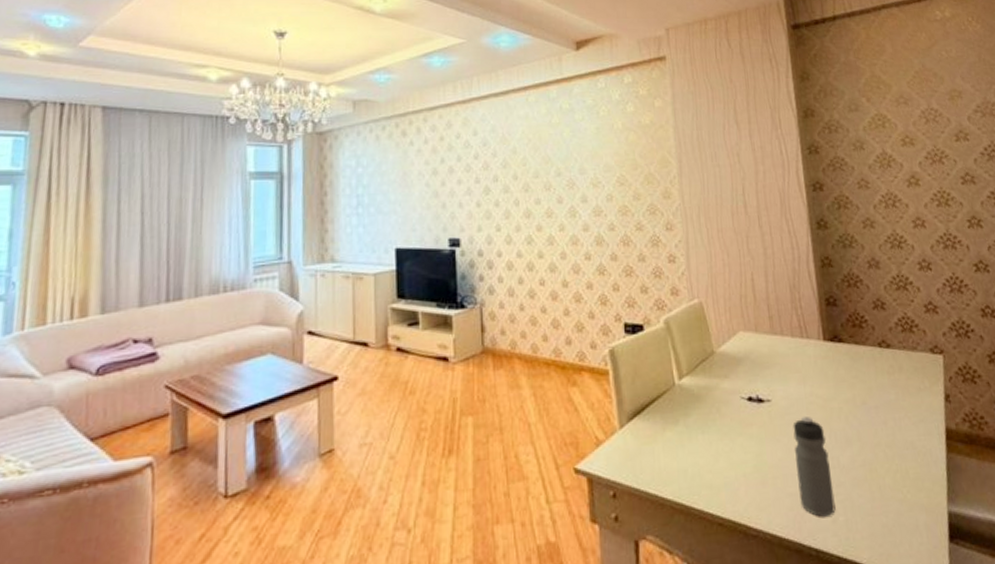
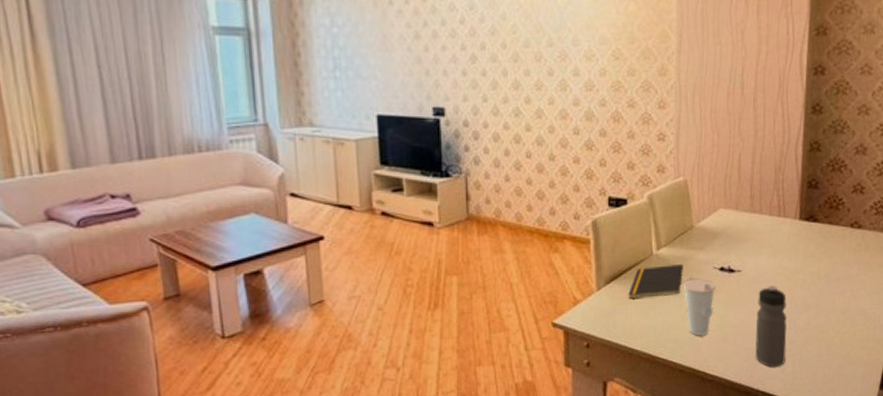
notepad: none [653,395,710,437] -> present [628,264,684,299]
cup: none [710,411,747,480] -> present [683,278,715,336]

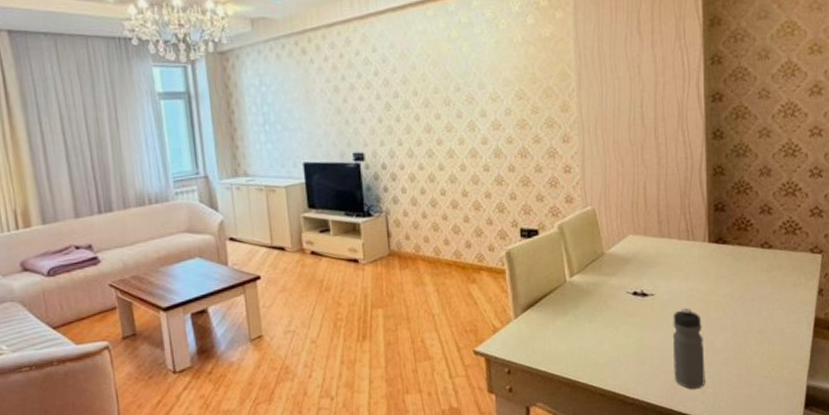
notepad: present [628,264,684,299] -> none [545,290,597,325]
cup: present [683,278,715,336] -> none [597,303,630,360]

